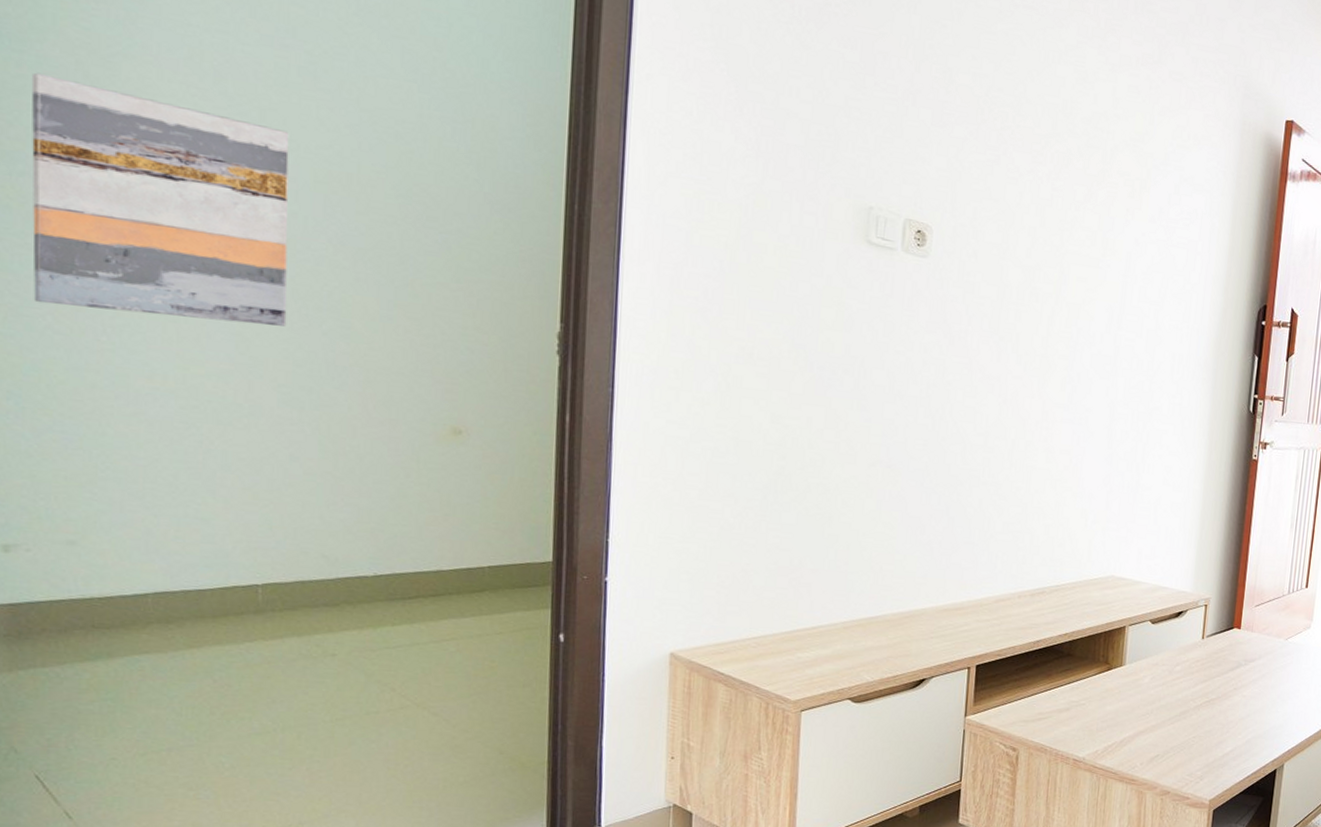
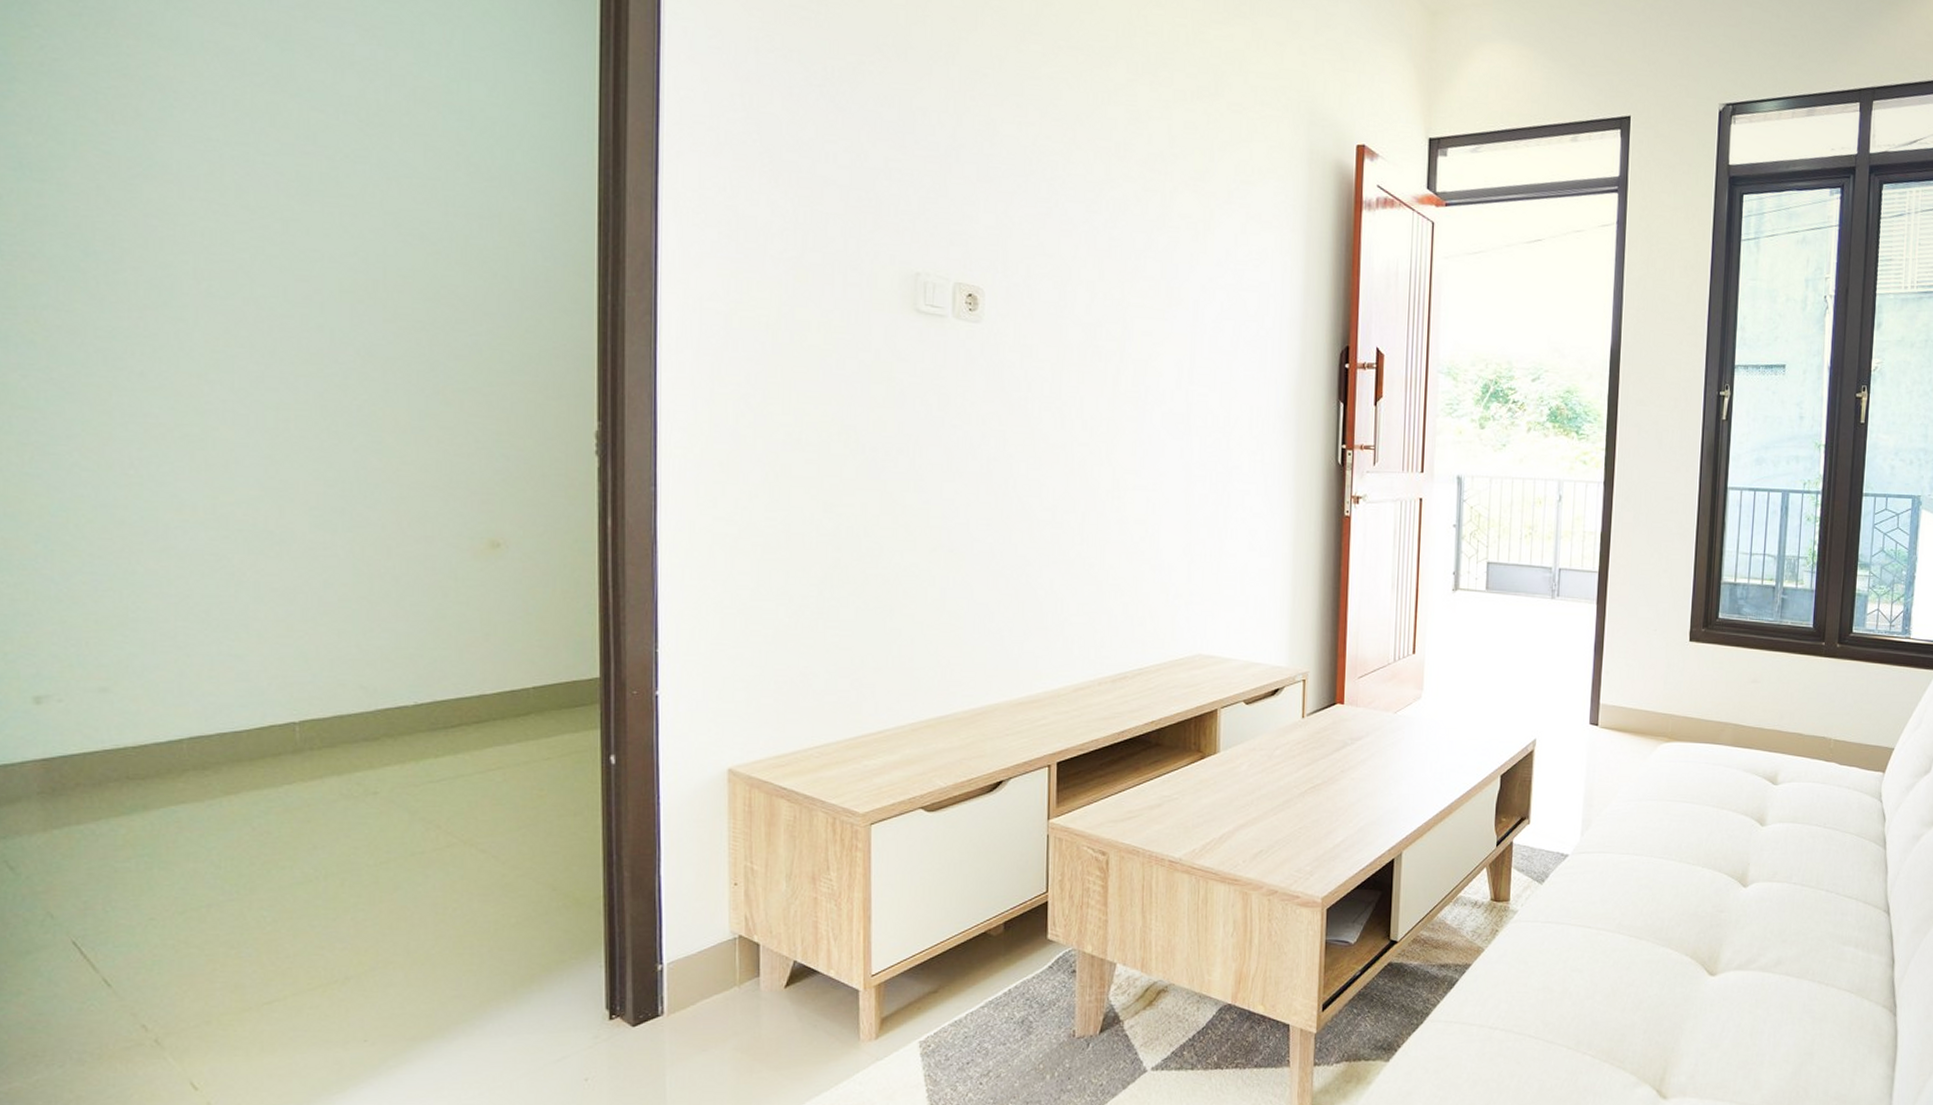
wall art: present [31,72,290,327] -> none [52,201,316,446]

